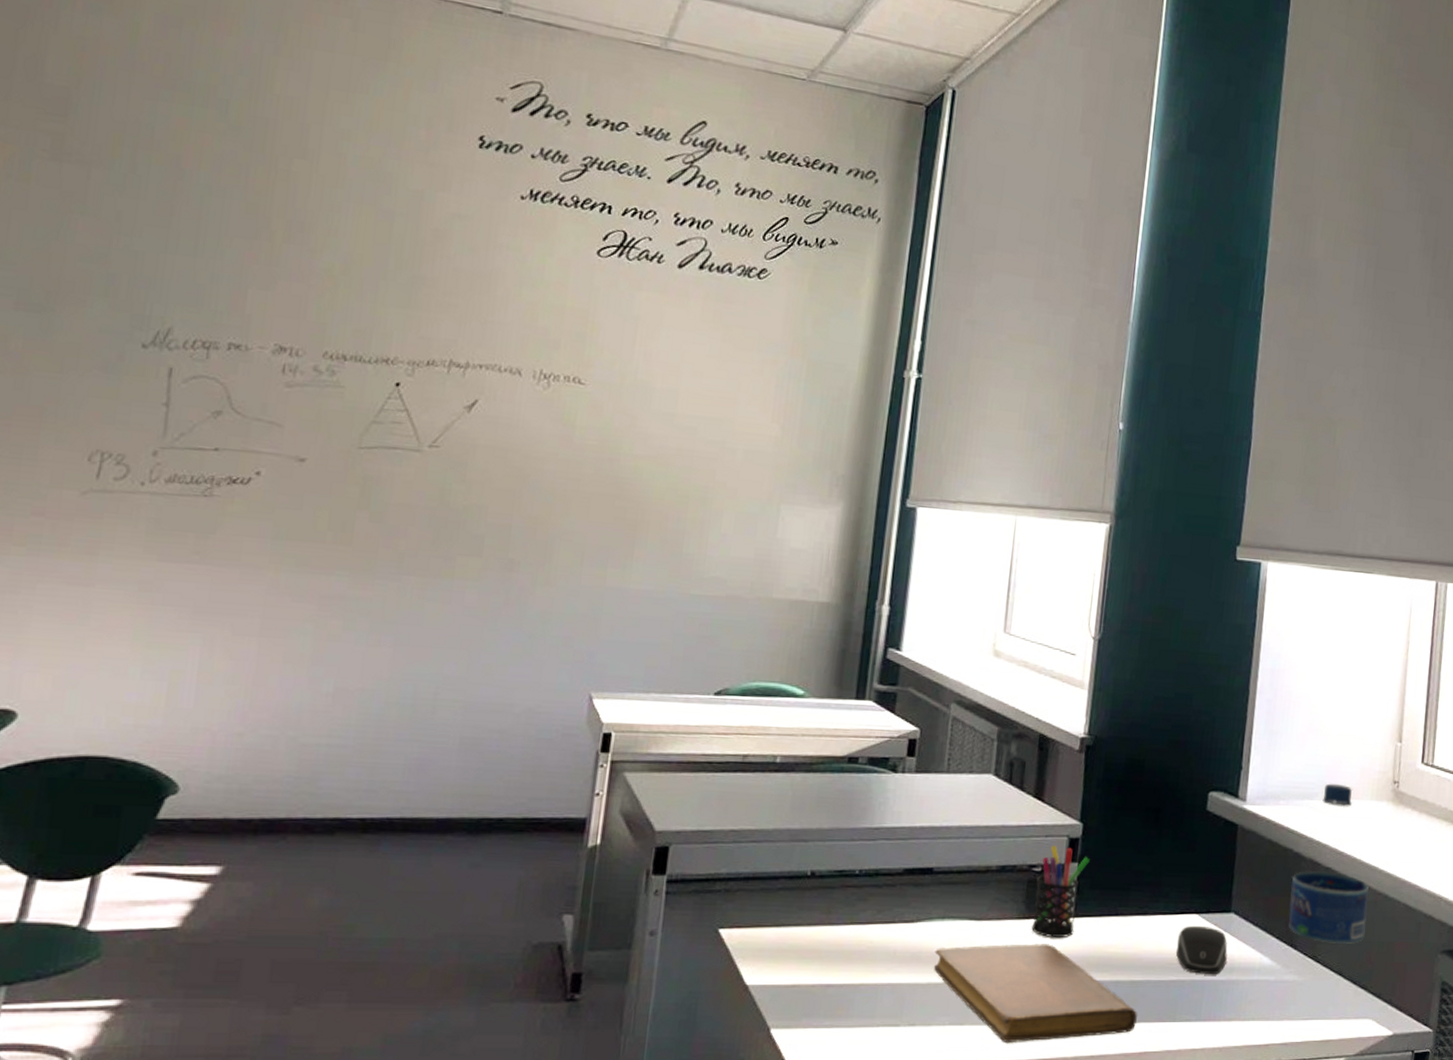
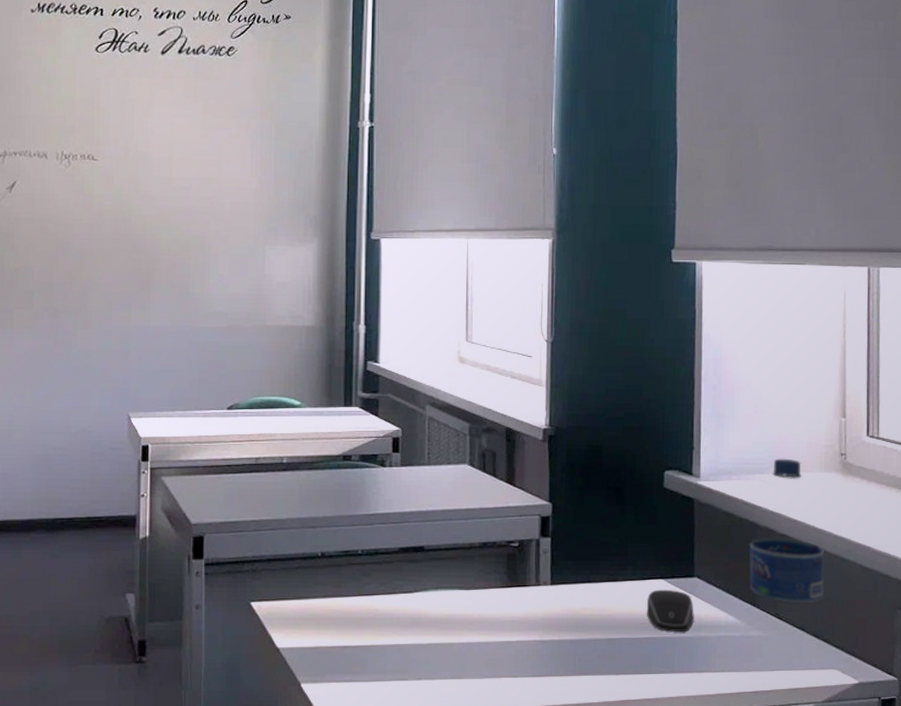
notebook: present [934,943,1137,1042] -> none [432,608,616,693]
pen holder: present [1031,845,1090,937] -> none [514,523,561,602]

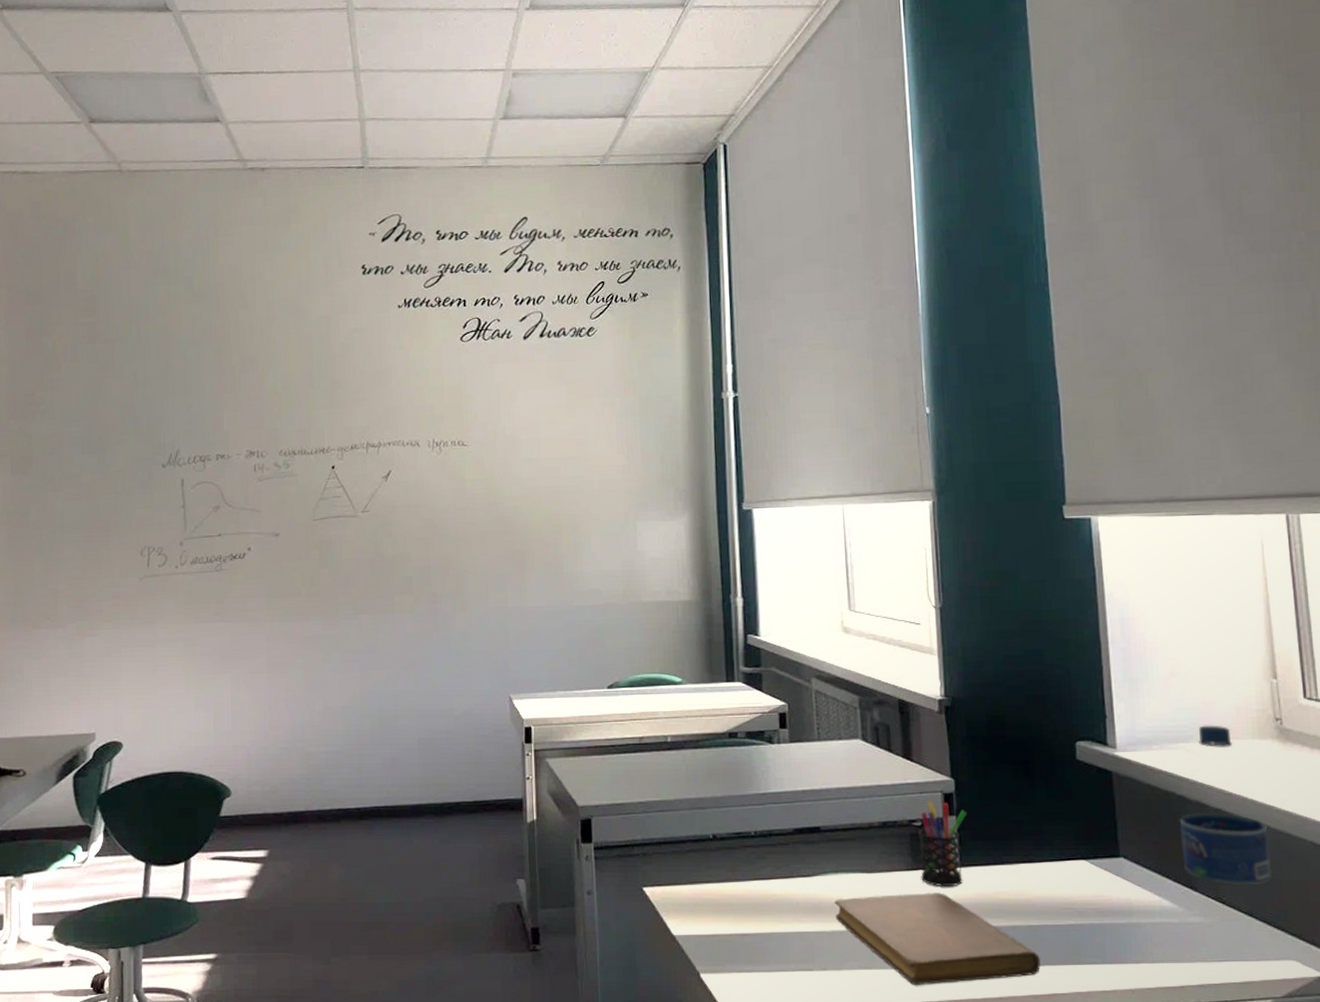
notebook: none [432,608,616,693] -> present [834,892,1040,985]
pen holder: none [514,523,561,602] -> present [918,801,967,886]
computer mouse: present [646,589,694,632] -> none [1068,871,1124,918]

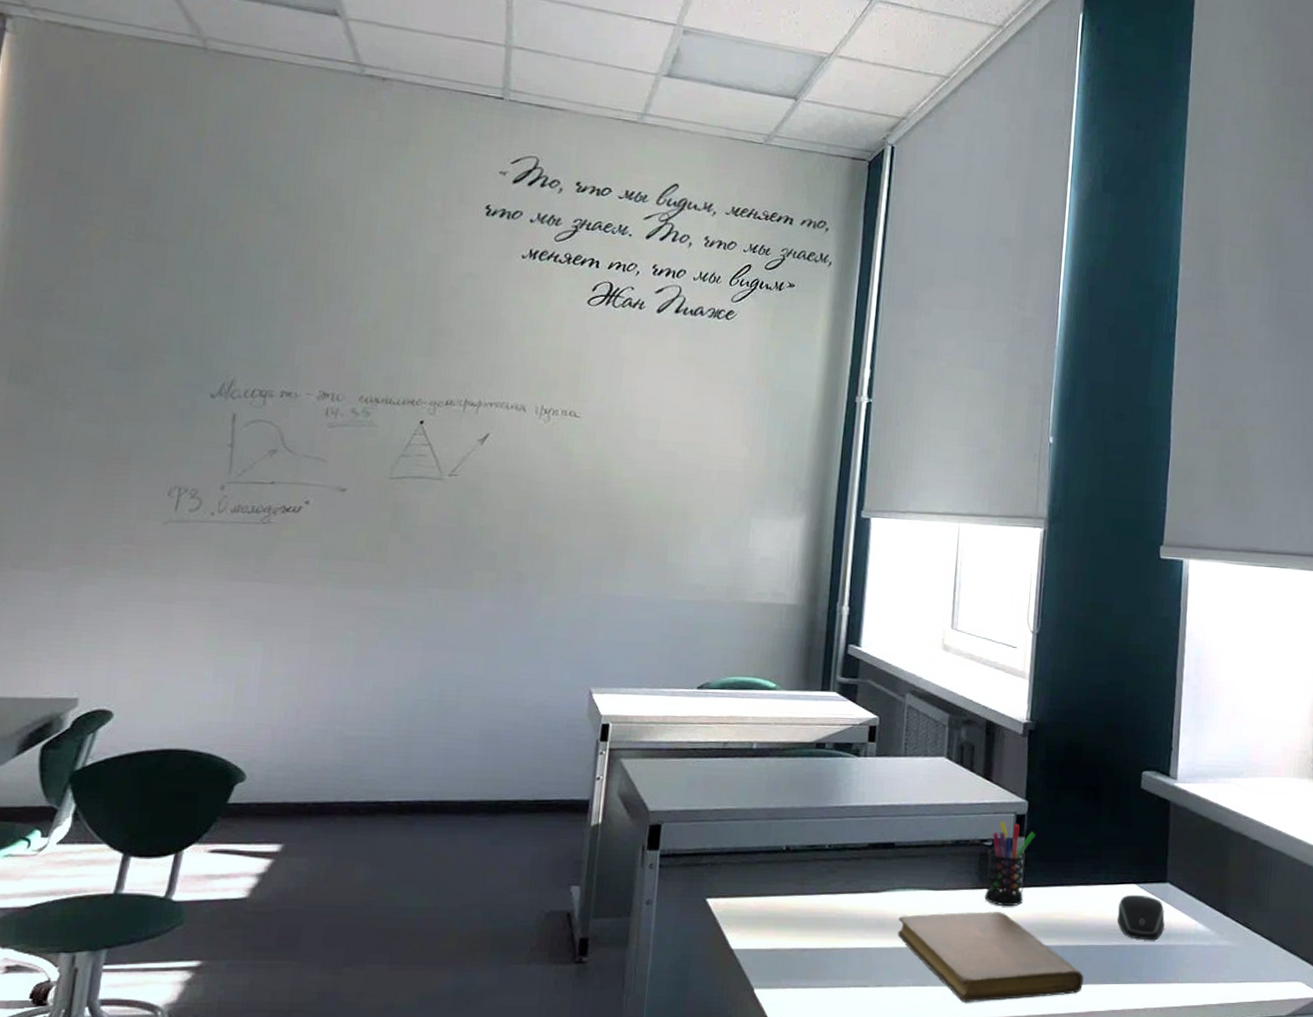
computer mouse: none [1068,871,1124,918] -> present [1117,894,1165,940]
water bottle: present [1179,725,1271,886] -> none [1220,762,1295,912]

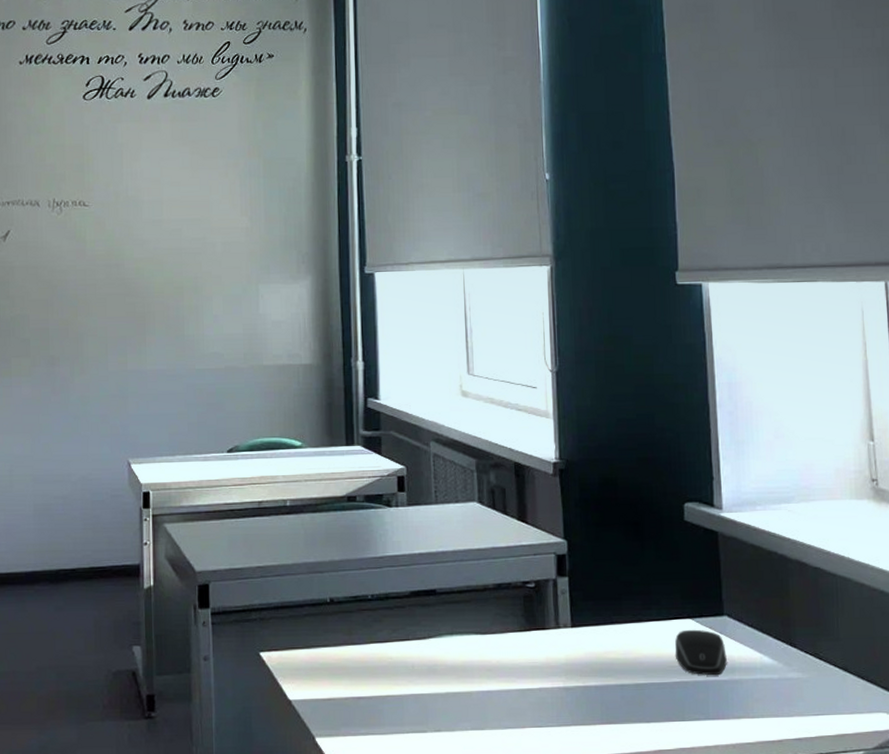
notebook: present [898,911,1084,1002] -> none [448,653,647,744]
pen holder: present [984,821,1036,906] -> none [532,563,579,647]

